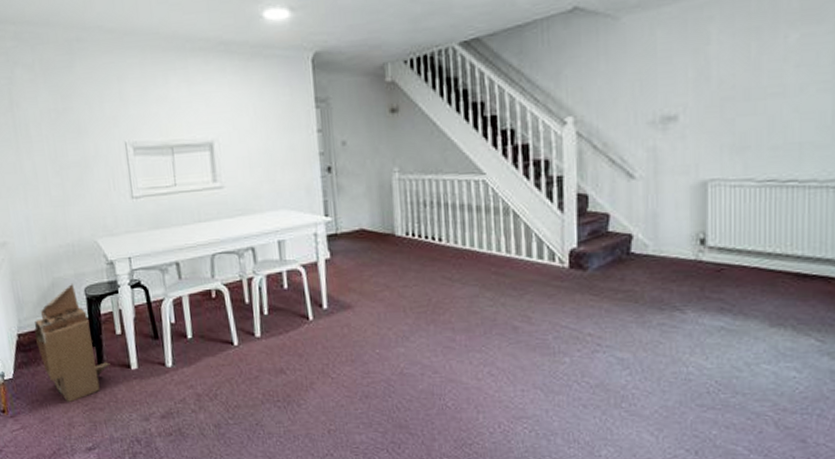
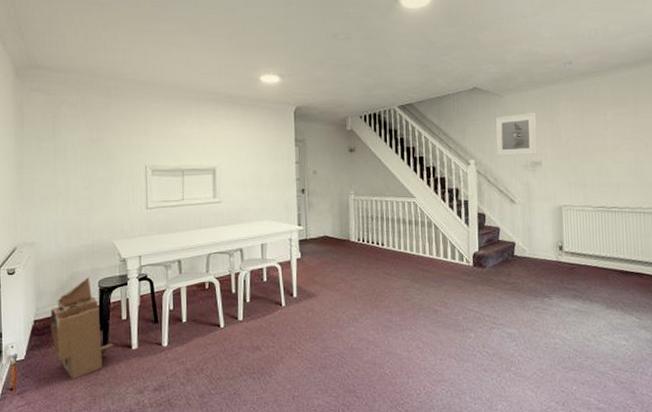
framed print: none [606,40,671,110] -> present [495,112,537,156]

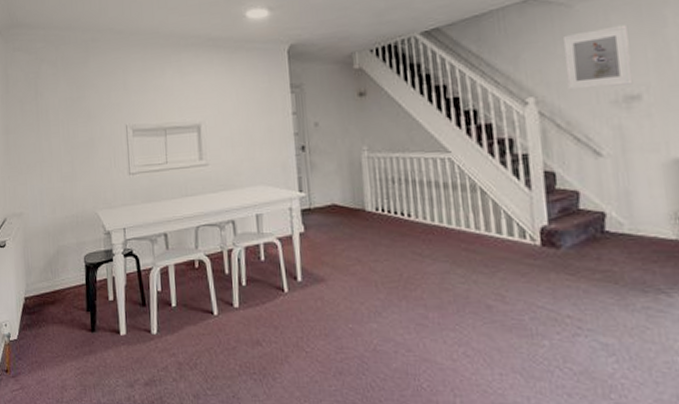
carton: present [49,276,114,379] -> none [39,250,102,365]

